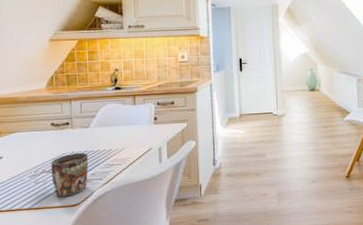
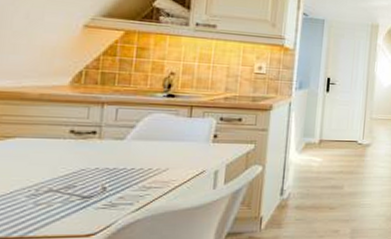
mug: present [51,152,89,197] -> none [60,169,118,224]

